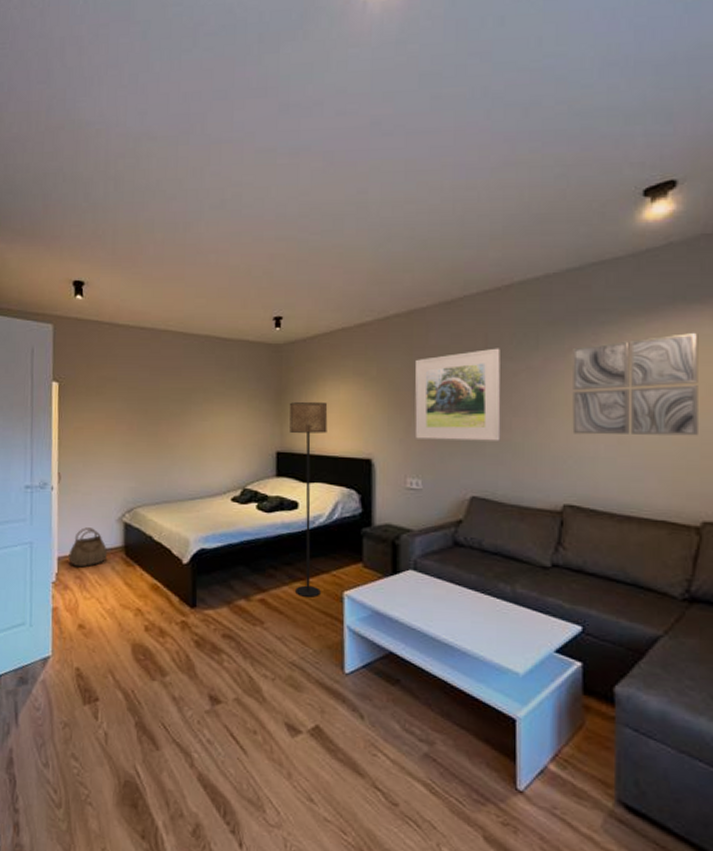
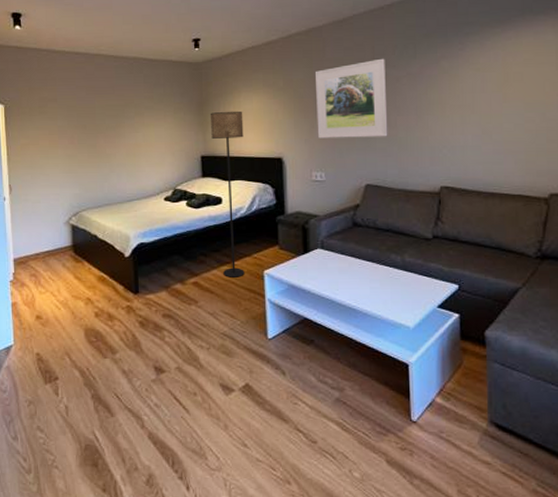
basket: present [68,527,108,568] -> none [23,231,59,266]
wall art: present [572,332,698,436] -> none [444,38,545,128]

